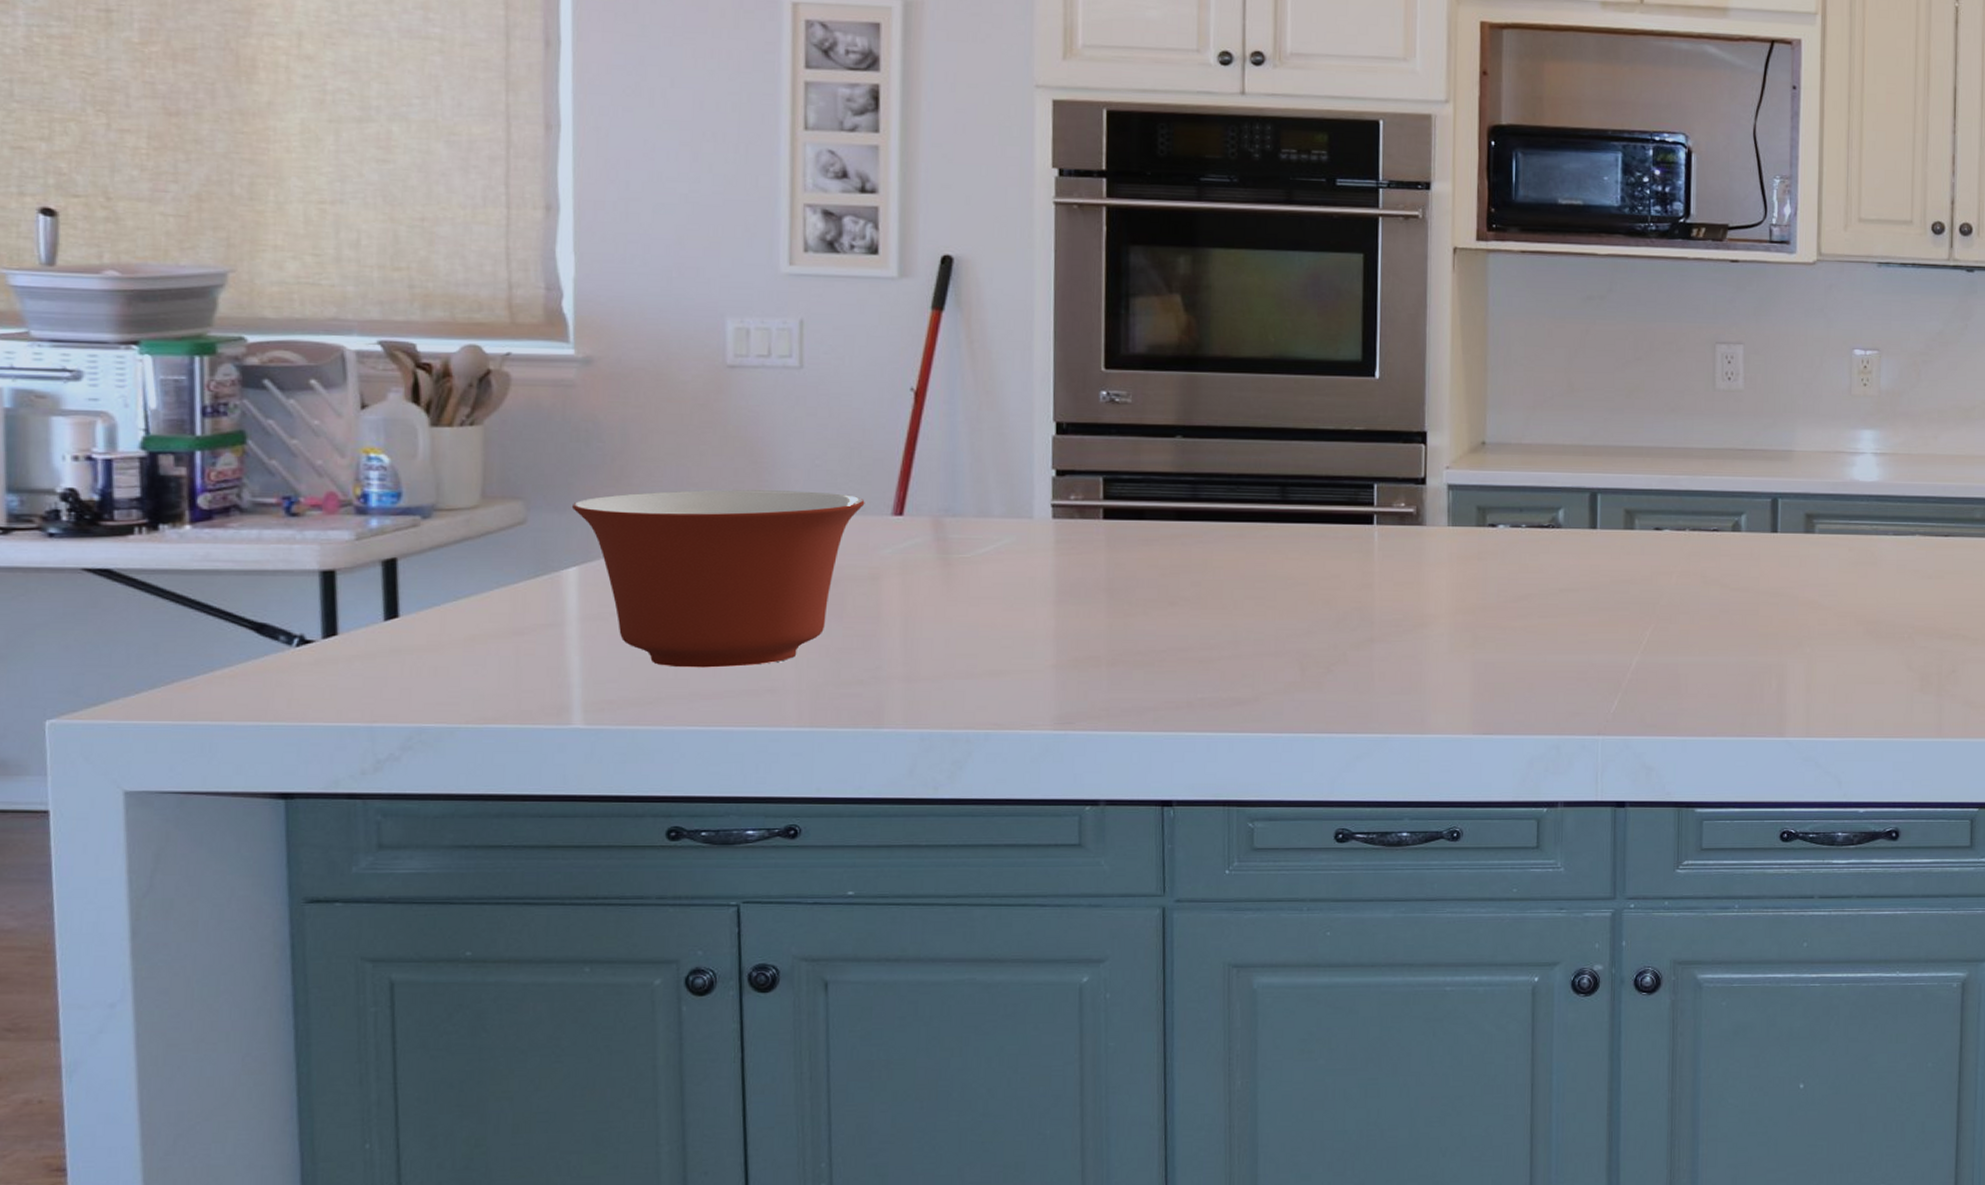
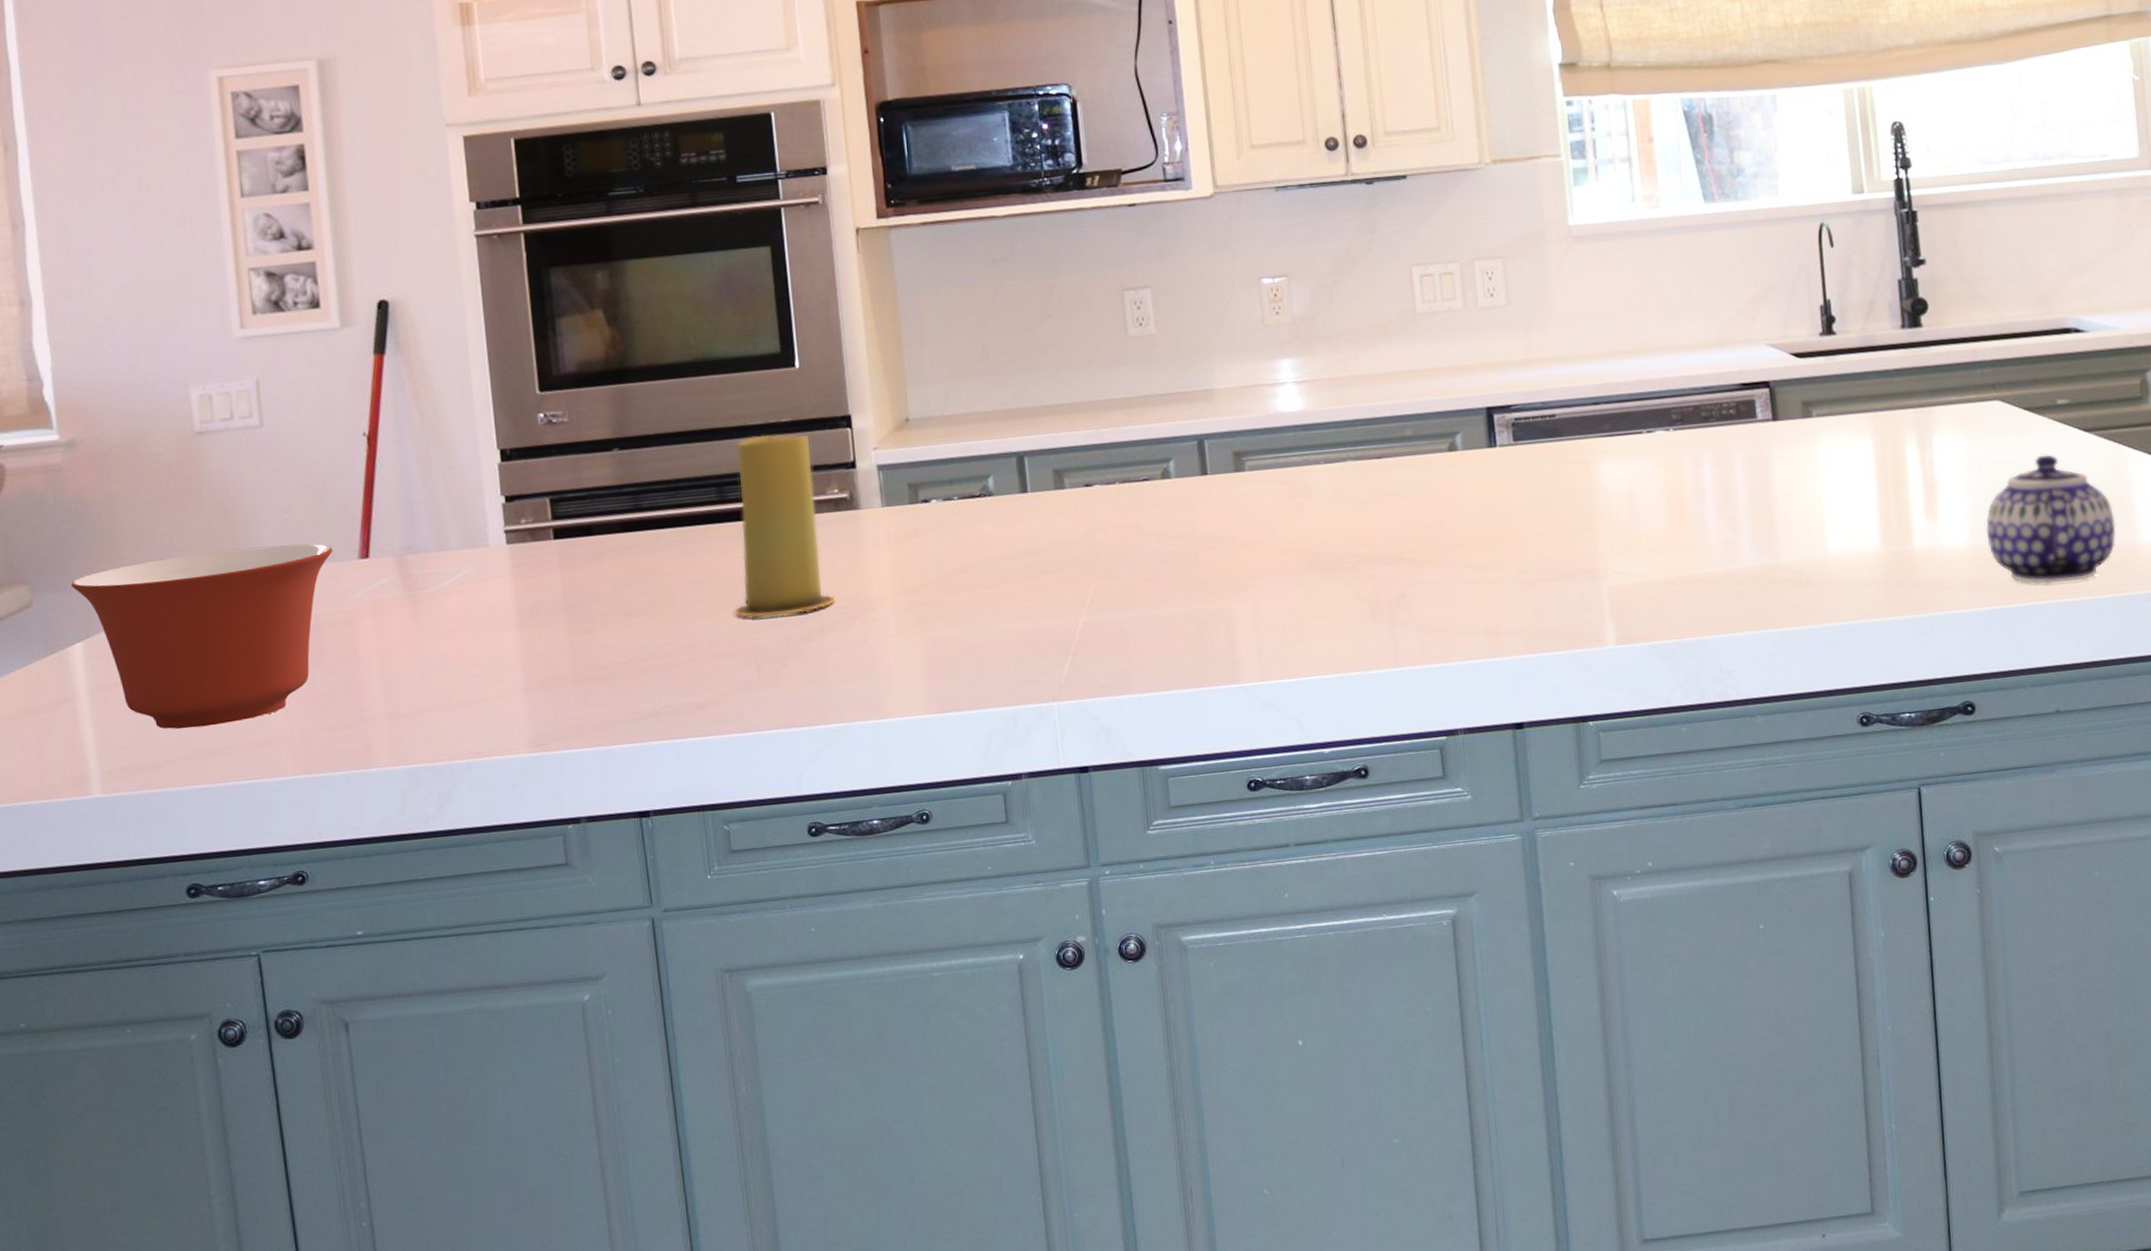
candle: none [1284,440,1390,621] -> present [734,434,836,618]

